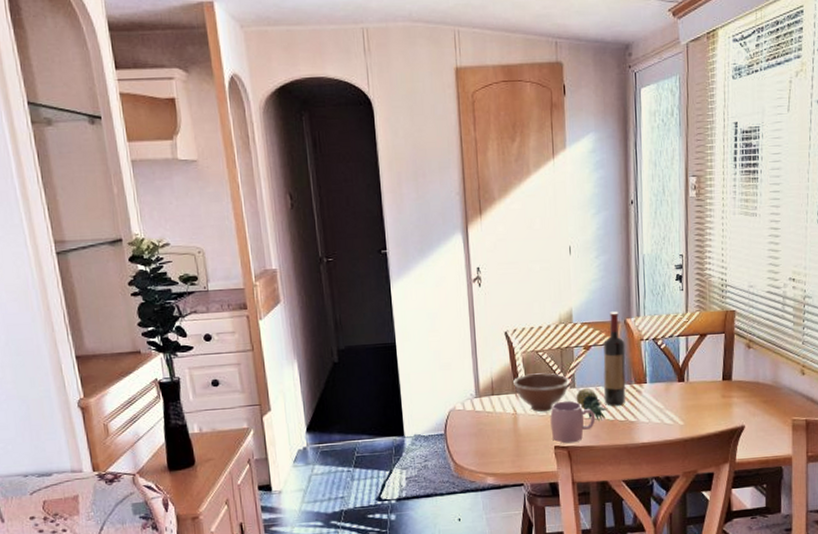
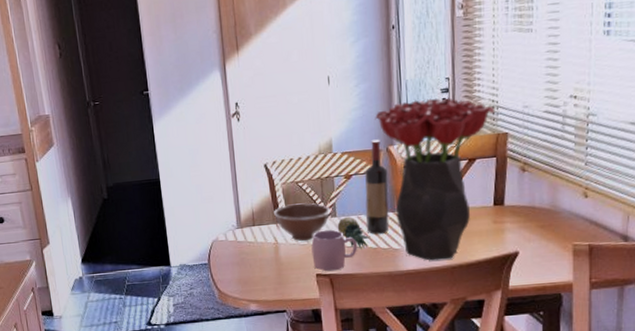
bouquet: none [614,274,723,434] -> present [375,97,494,261]

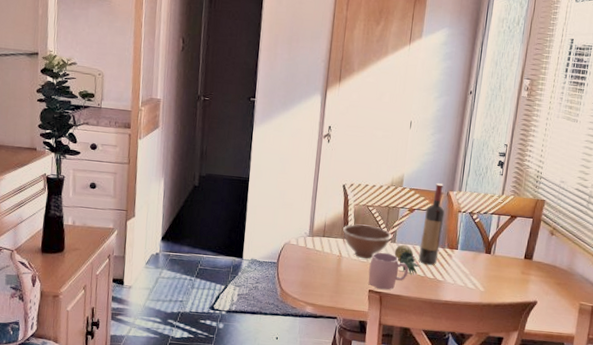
bouquet: present [375,97,494,261] -> none [442,156,538,297]

